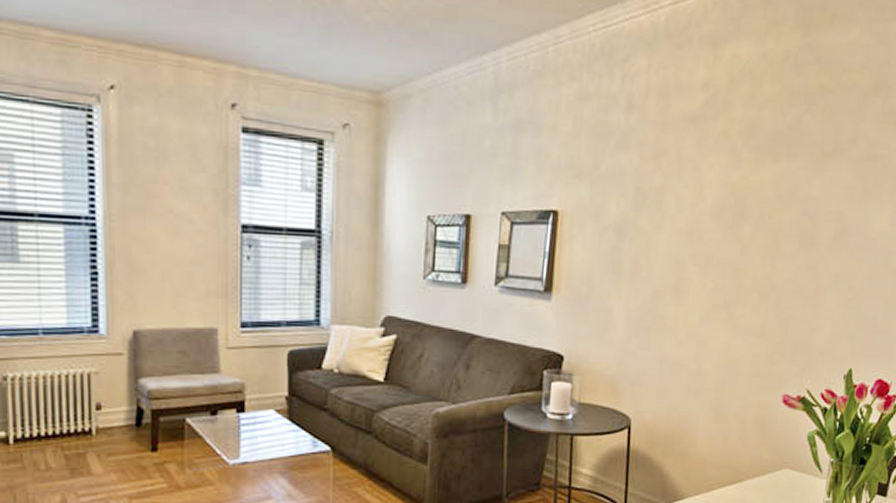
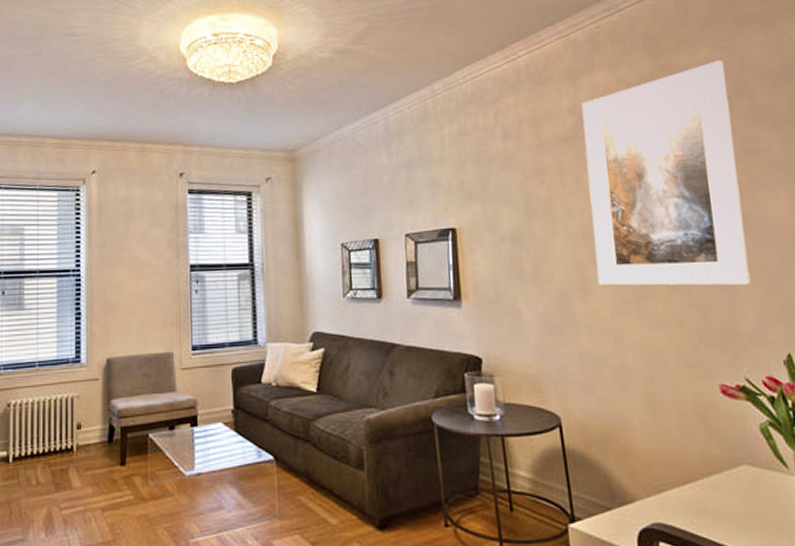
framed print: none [693,47,871,300] -> present [581,60,751,286]

